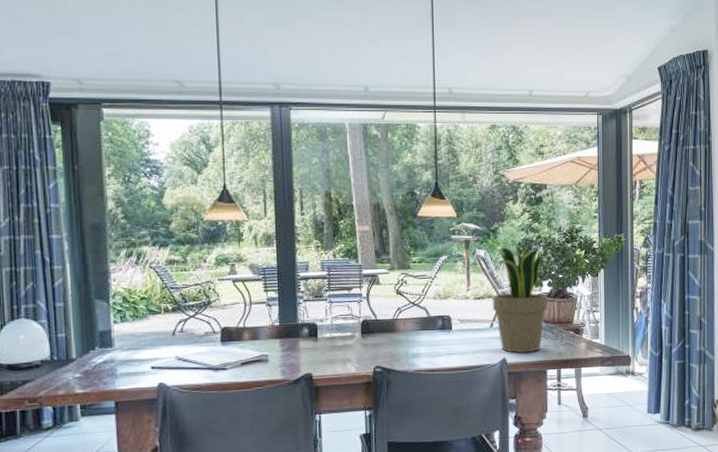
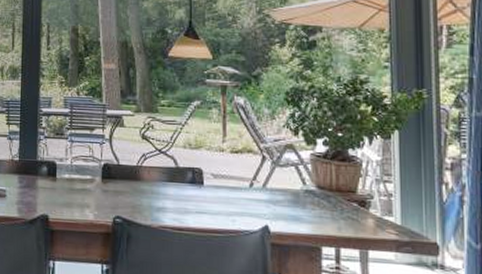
potted plant: present [485,239,548,353] -> none [245,87,323,222]

